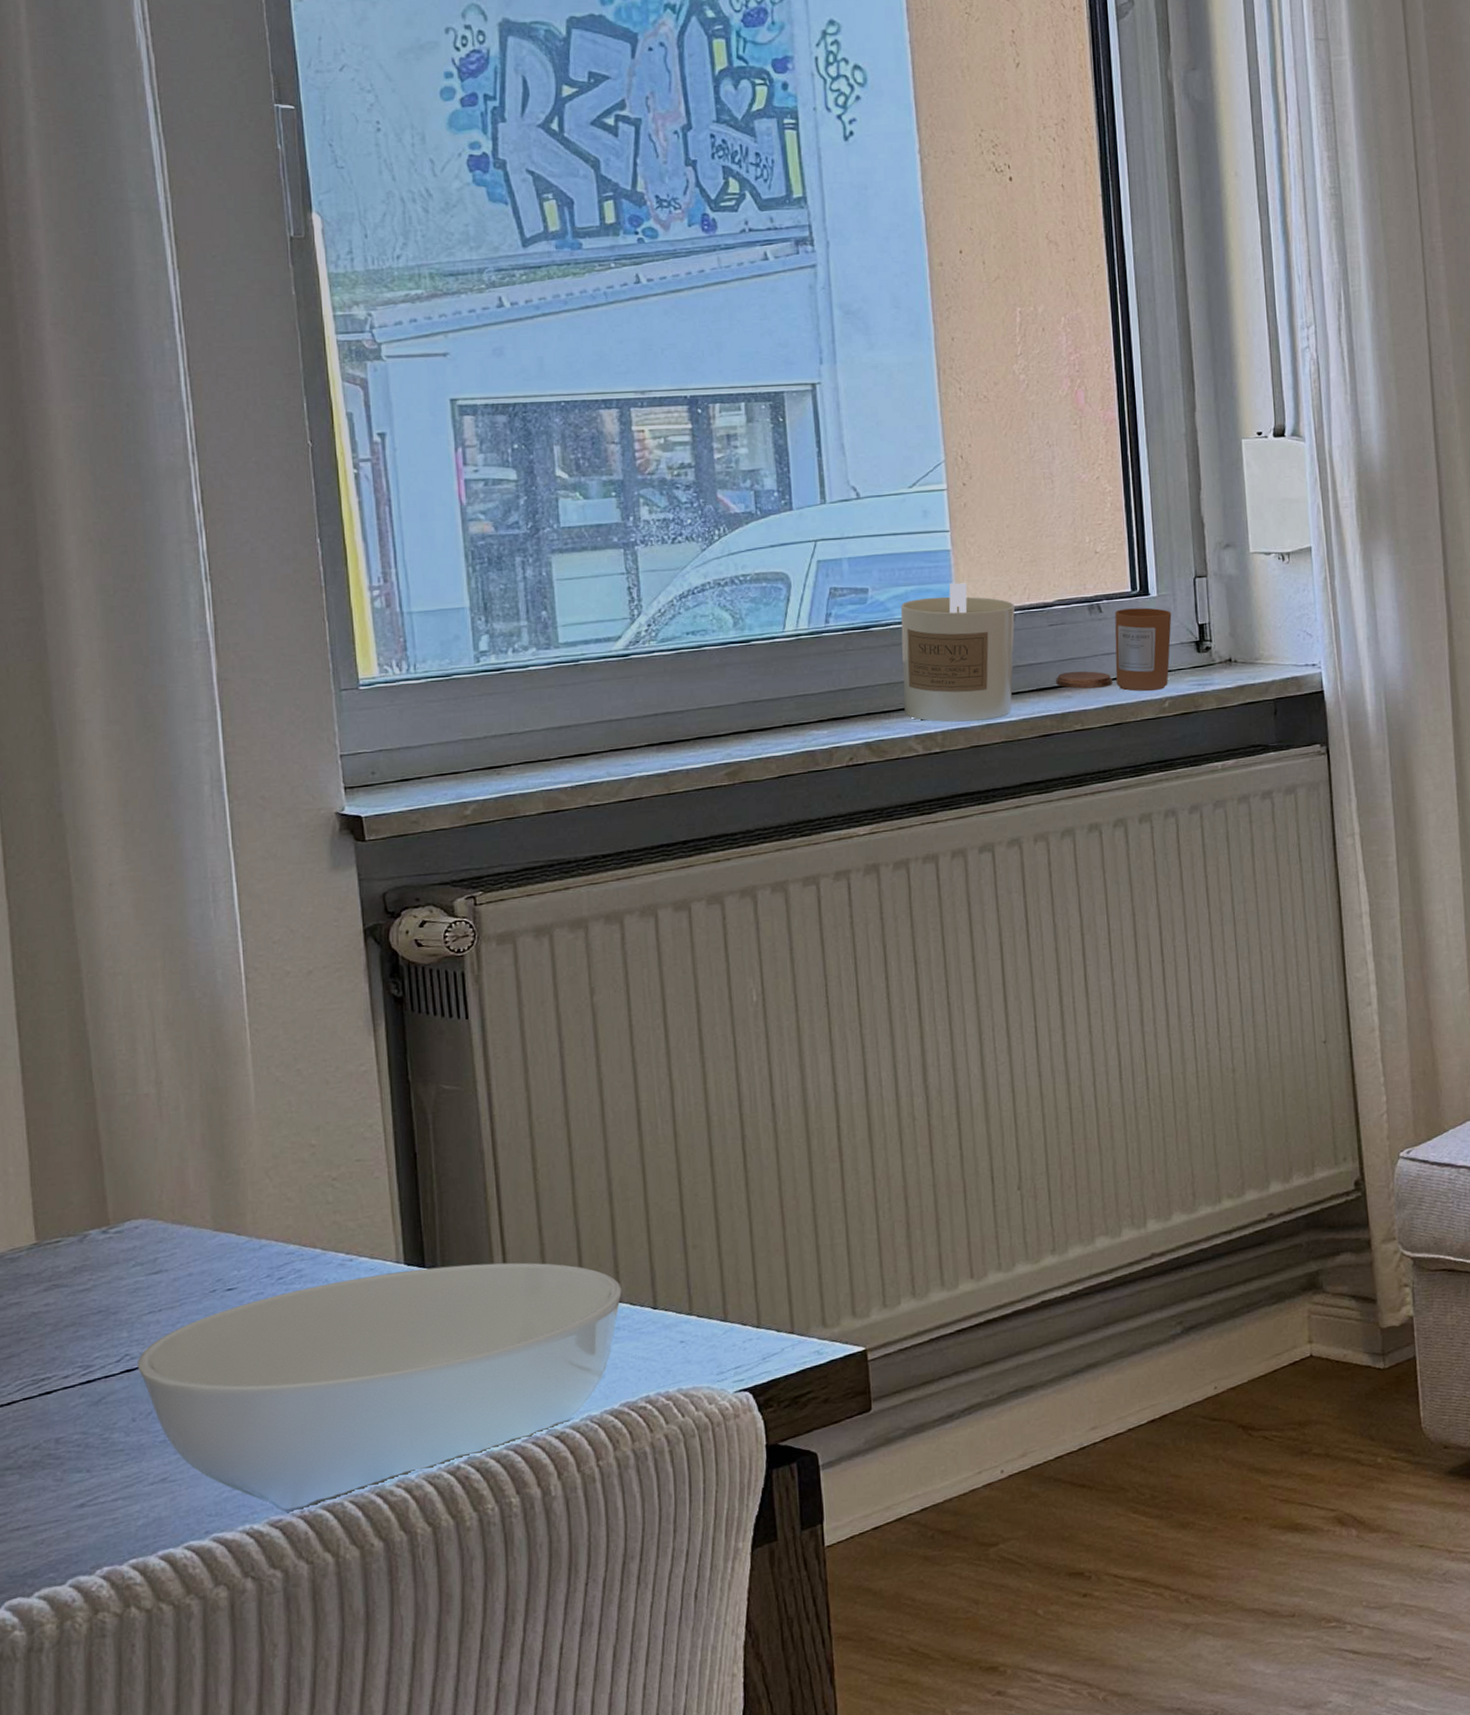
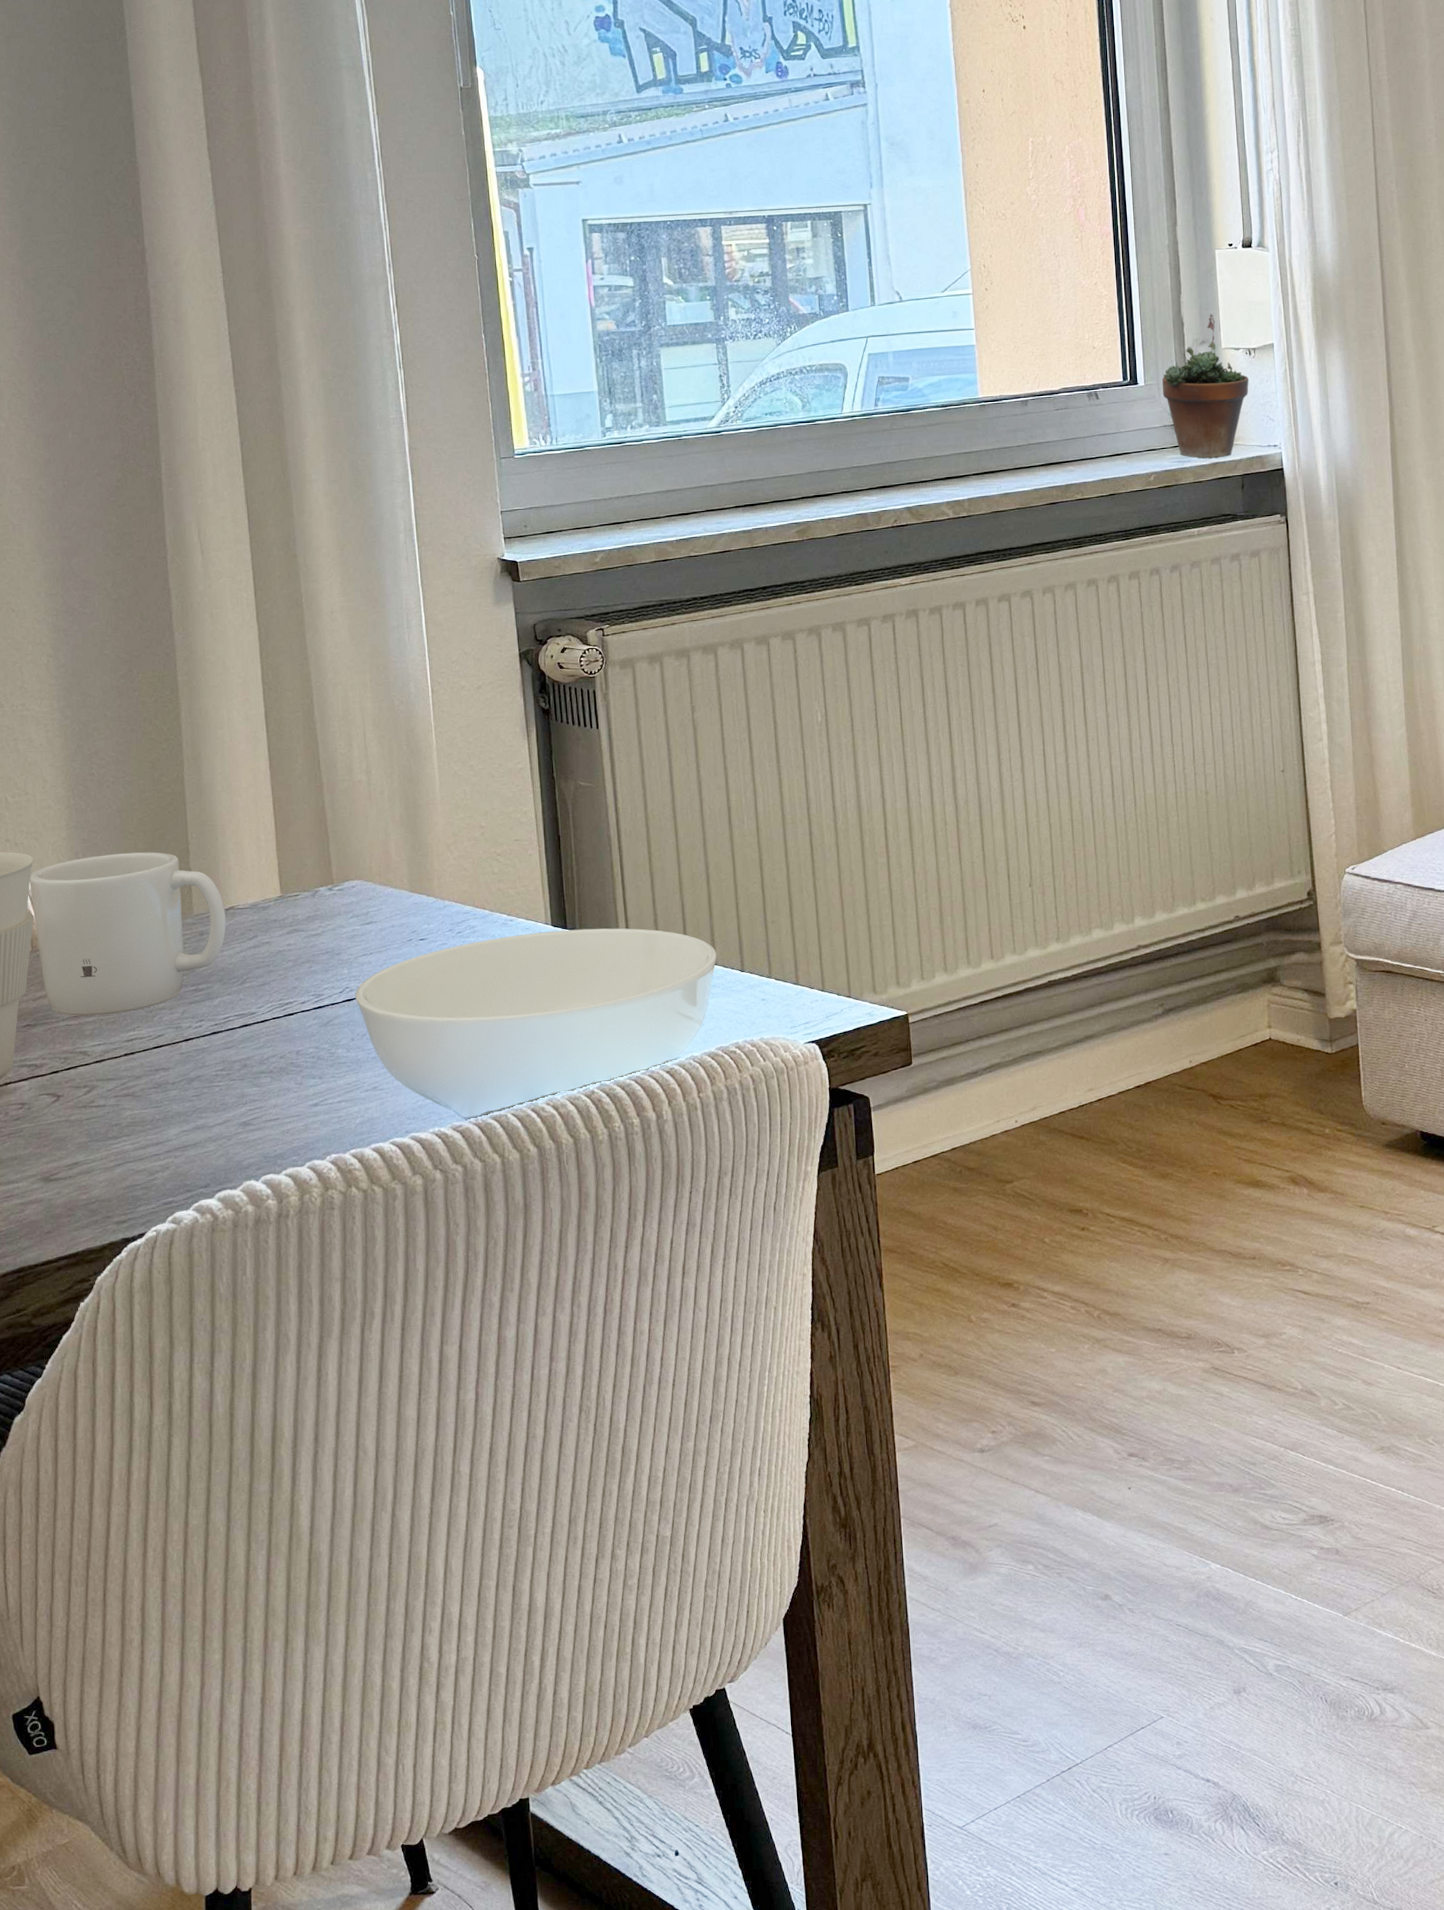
candle: present [900,582,1015,723] -> none [935,373,1028,492]
candle: present [1056,607,1172,692] -> none [1061,395,1157,468]
succulent plant: none [1178,512,1283,682] -> present [1161,313,1249,459]

